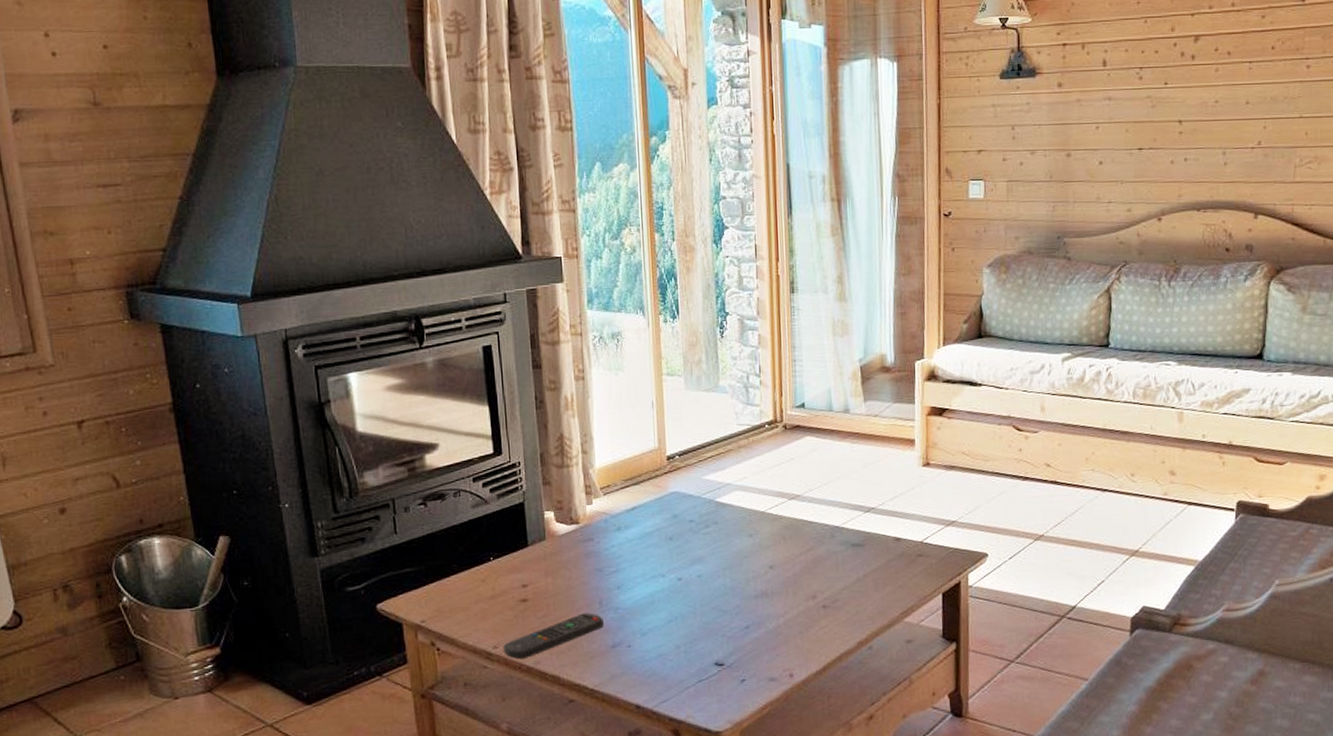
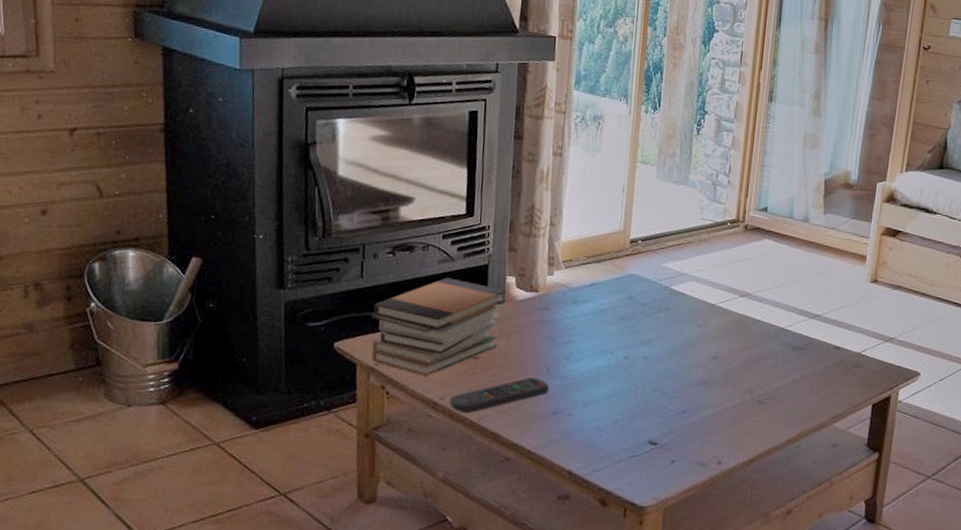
book stack: none [411,521,548,627] -> present [371,278,507,376]

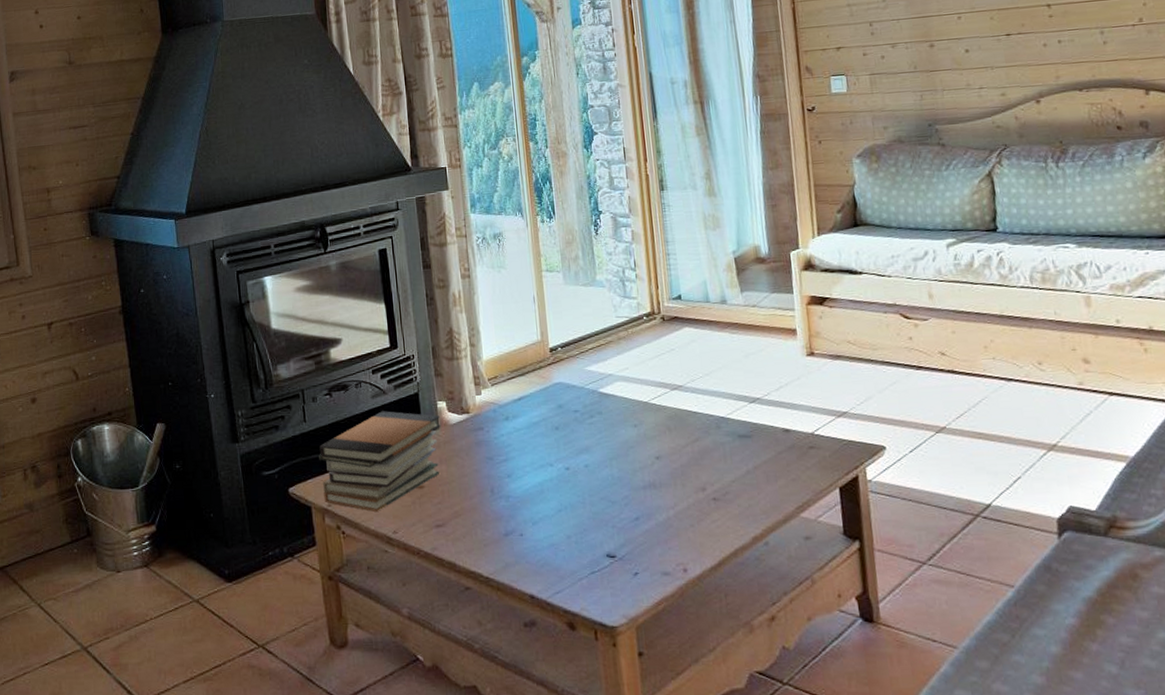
remote control: present [449,377,549,414] -> none [402,500,496,545]

